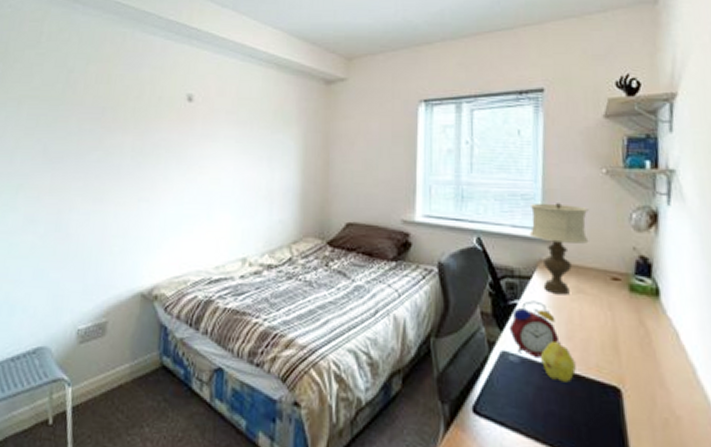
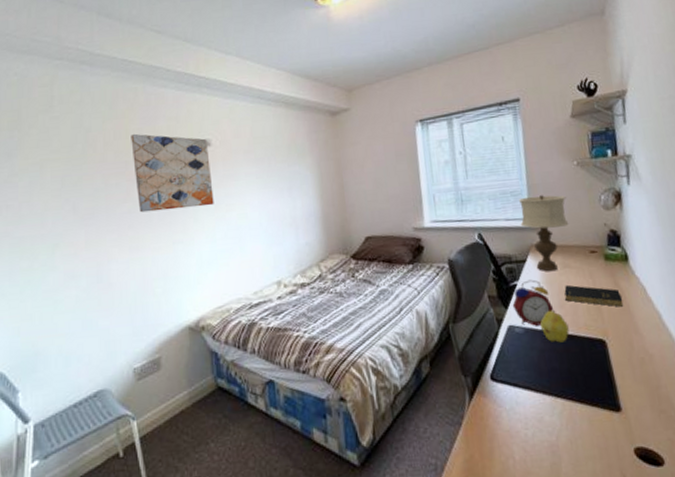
wall art: none [109,79,190,165] -> present [131,133,214,213]
book: none [575,313,648,351] -> present [564,285,623,307]

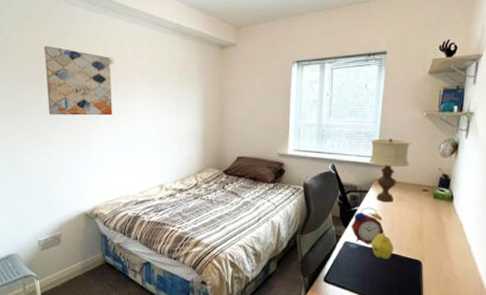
book: present [564,285,623,307] -> none [395,214,442,237]

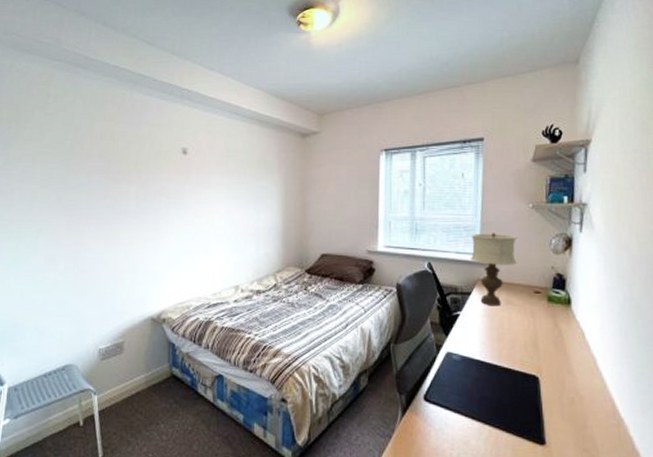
wall art: present [44,45,112,116] -> none [115,136,185,210]
alarm clock: present [351,207,385,244] -> none [453,312,493,355]
fruit: present [371,233,394,259] -> none [478,342,504,374]

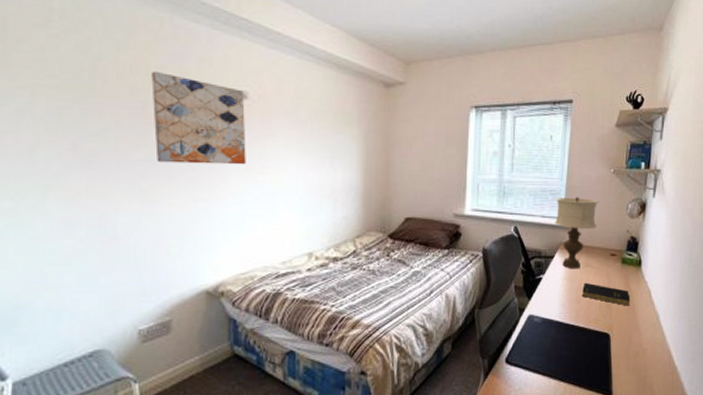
wall art: none [115,136,185,210] -> present [151,71,246,165]
book: none [504,320,561,347] -> present [582,282,630,306]

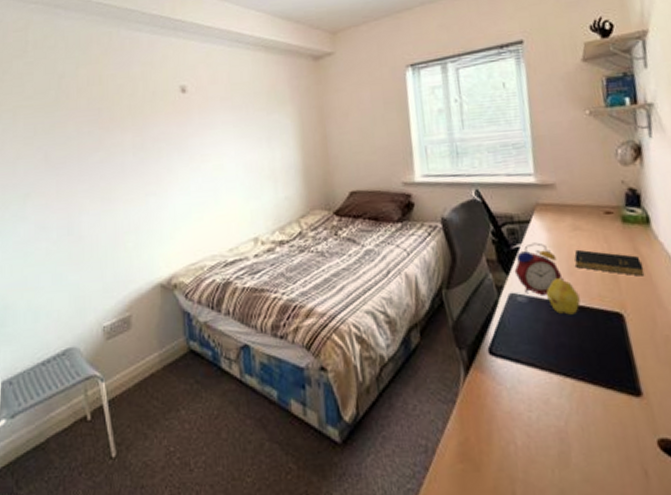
wall art: present [151,71,246,165] -> none [104,79,189,162]
alarm clock: none [535,275,571,317] -> present [514,242,563,295]
table lamp: present [554,197,599,269] -> none [521,148,580,234]
fruit: none [557,303,581,334] -> present [546,277,580,315]

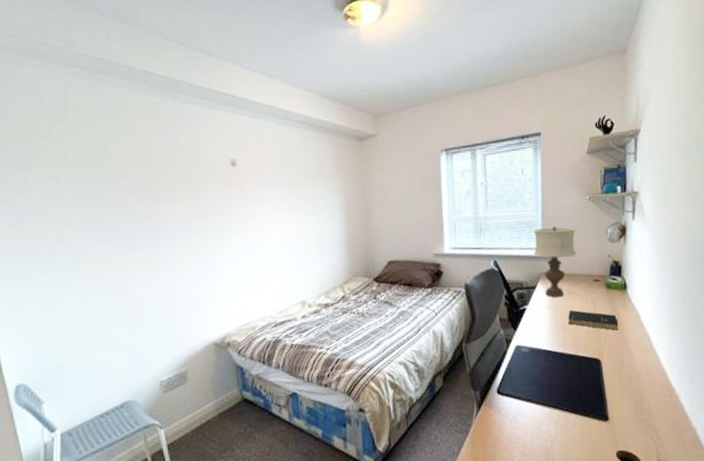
alarm clock: present [514,242,563,295] -> none [521,304,558,346]
table lamp: none [521,148,580,234] -> present [533,227,577,298]
fruit: present [546,277,580,315] -> none [545,332,570,361]

